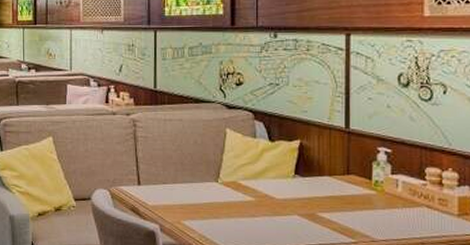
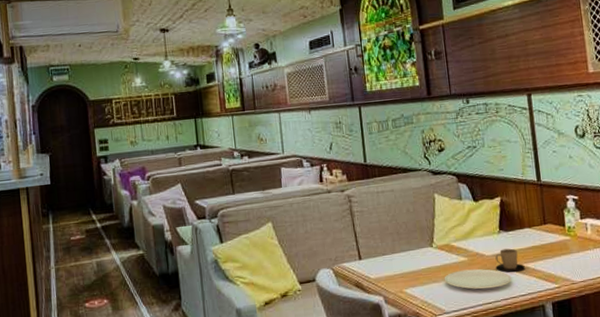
plate: none [226,210,303,233] -> present [444,268,512,290]
cup: none [285,194,319,220] -> present [495,248,525,272]

